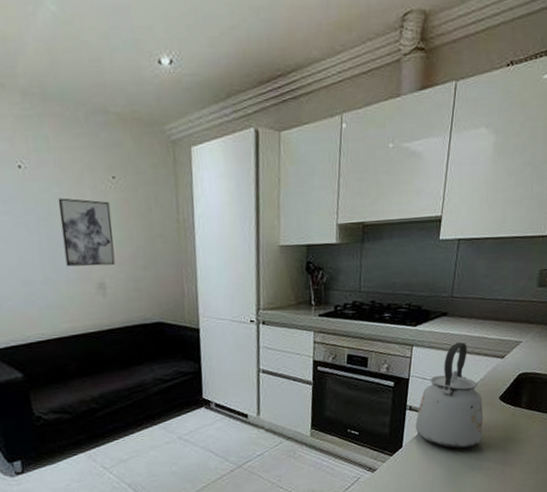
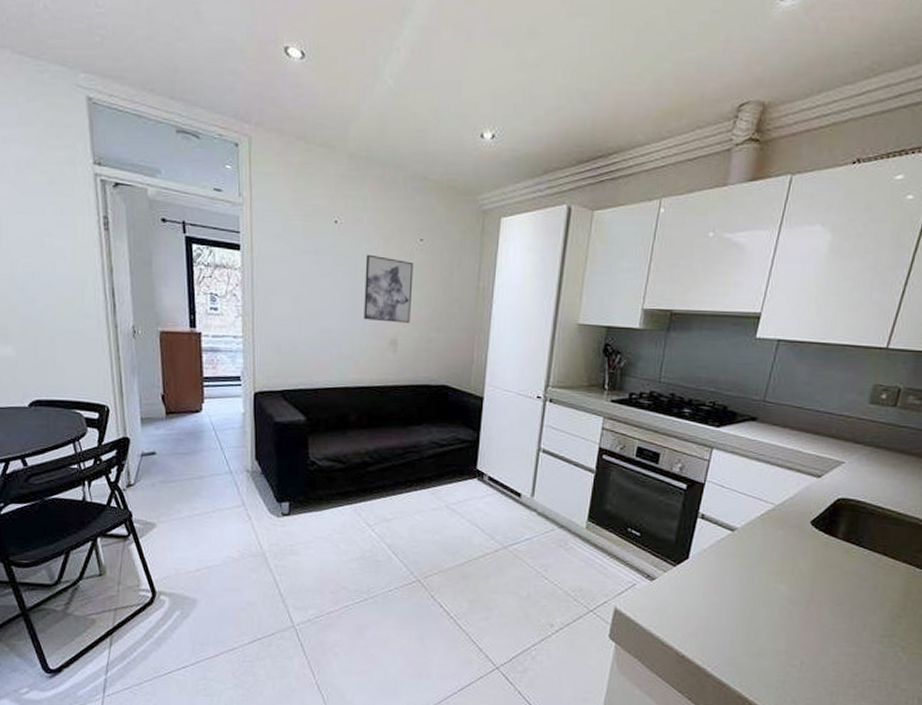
kettle: present [415,342,483,449] -> none [705,451,790,573]

